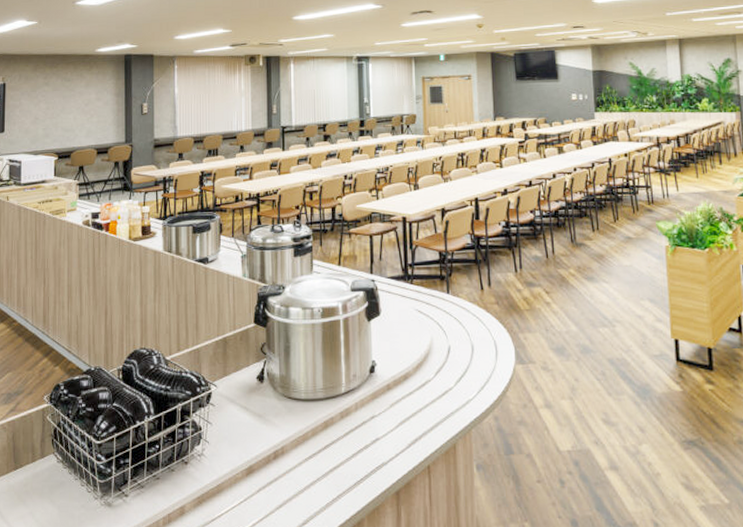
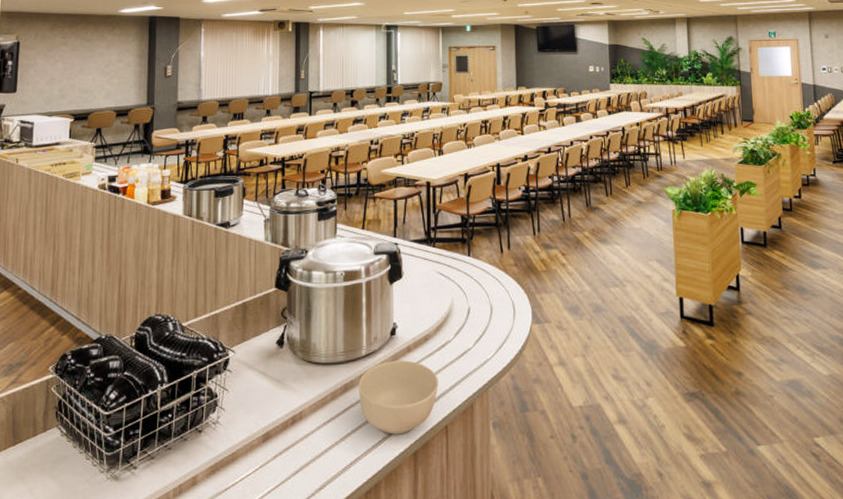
bowl: none [338,398,420,473] -> present [358,360,439,435]

